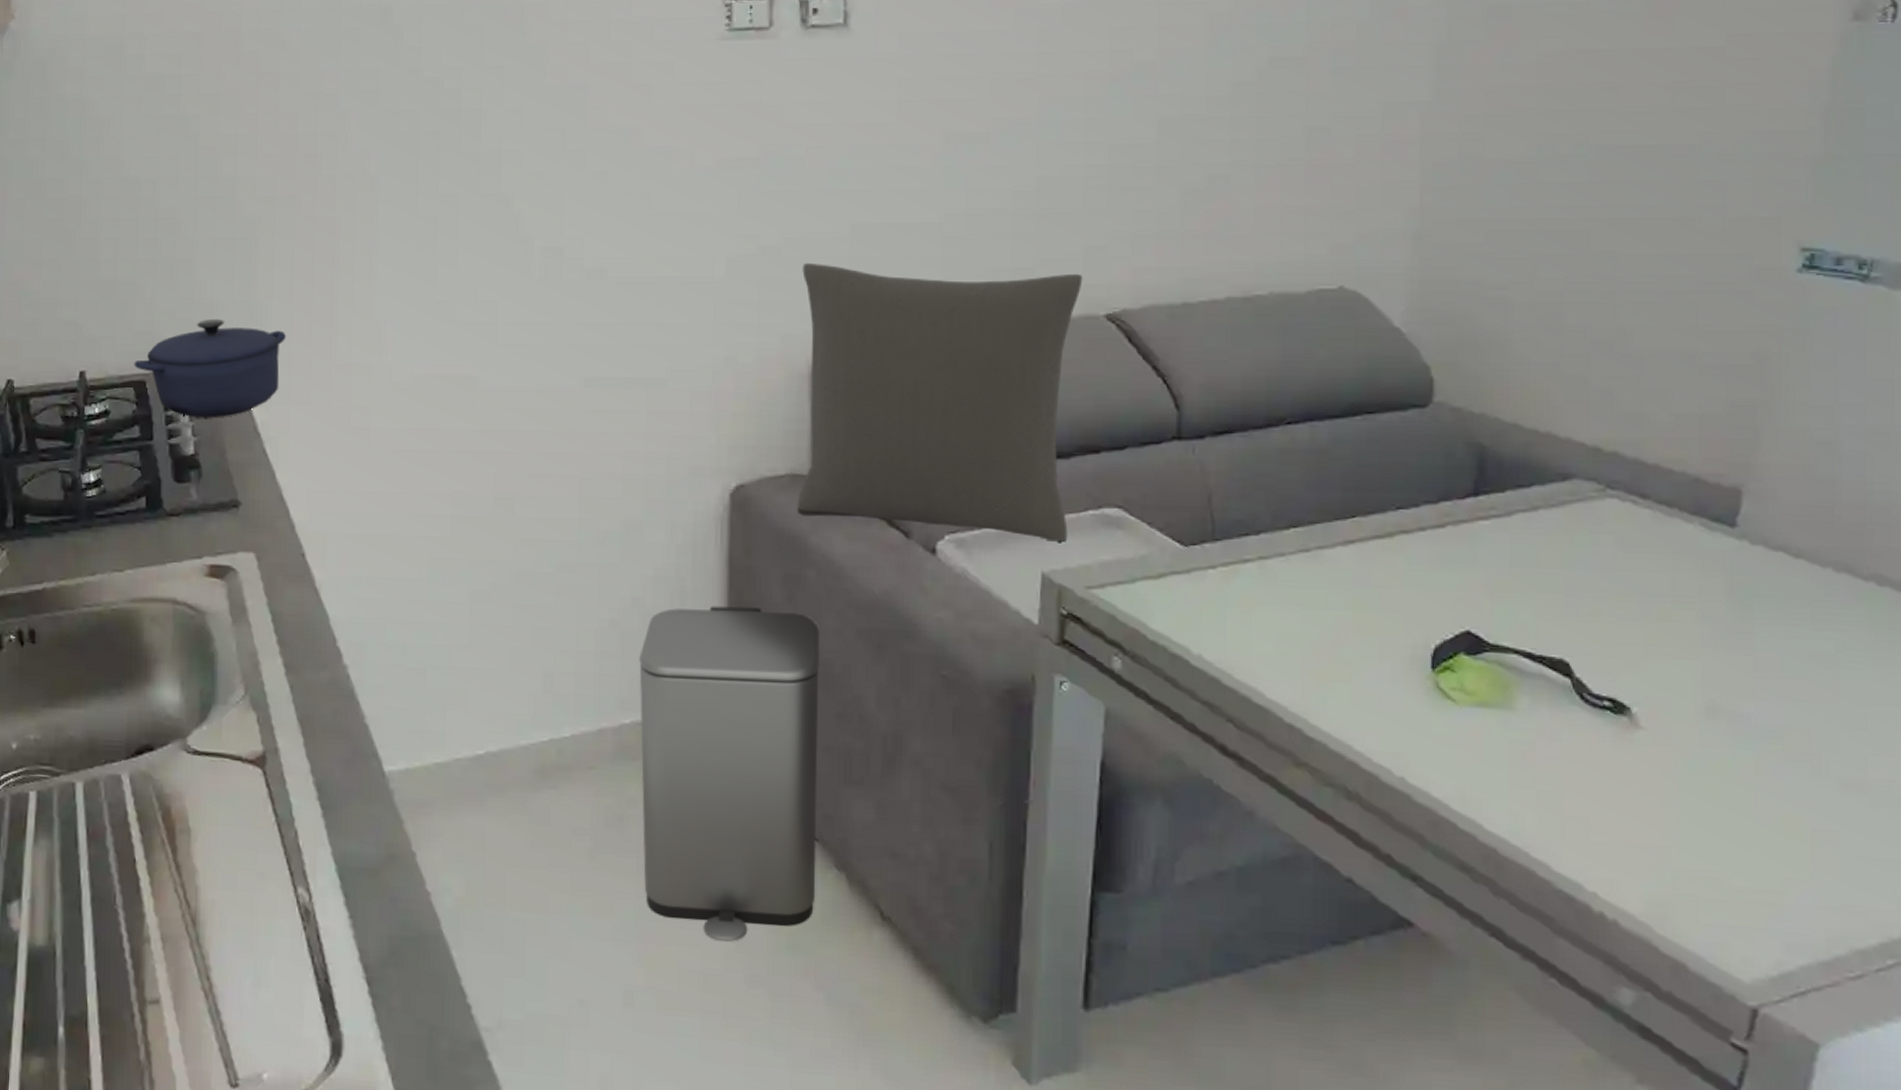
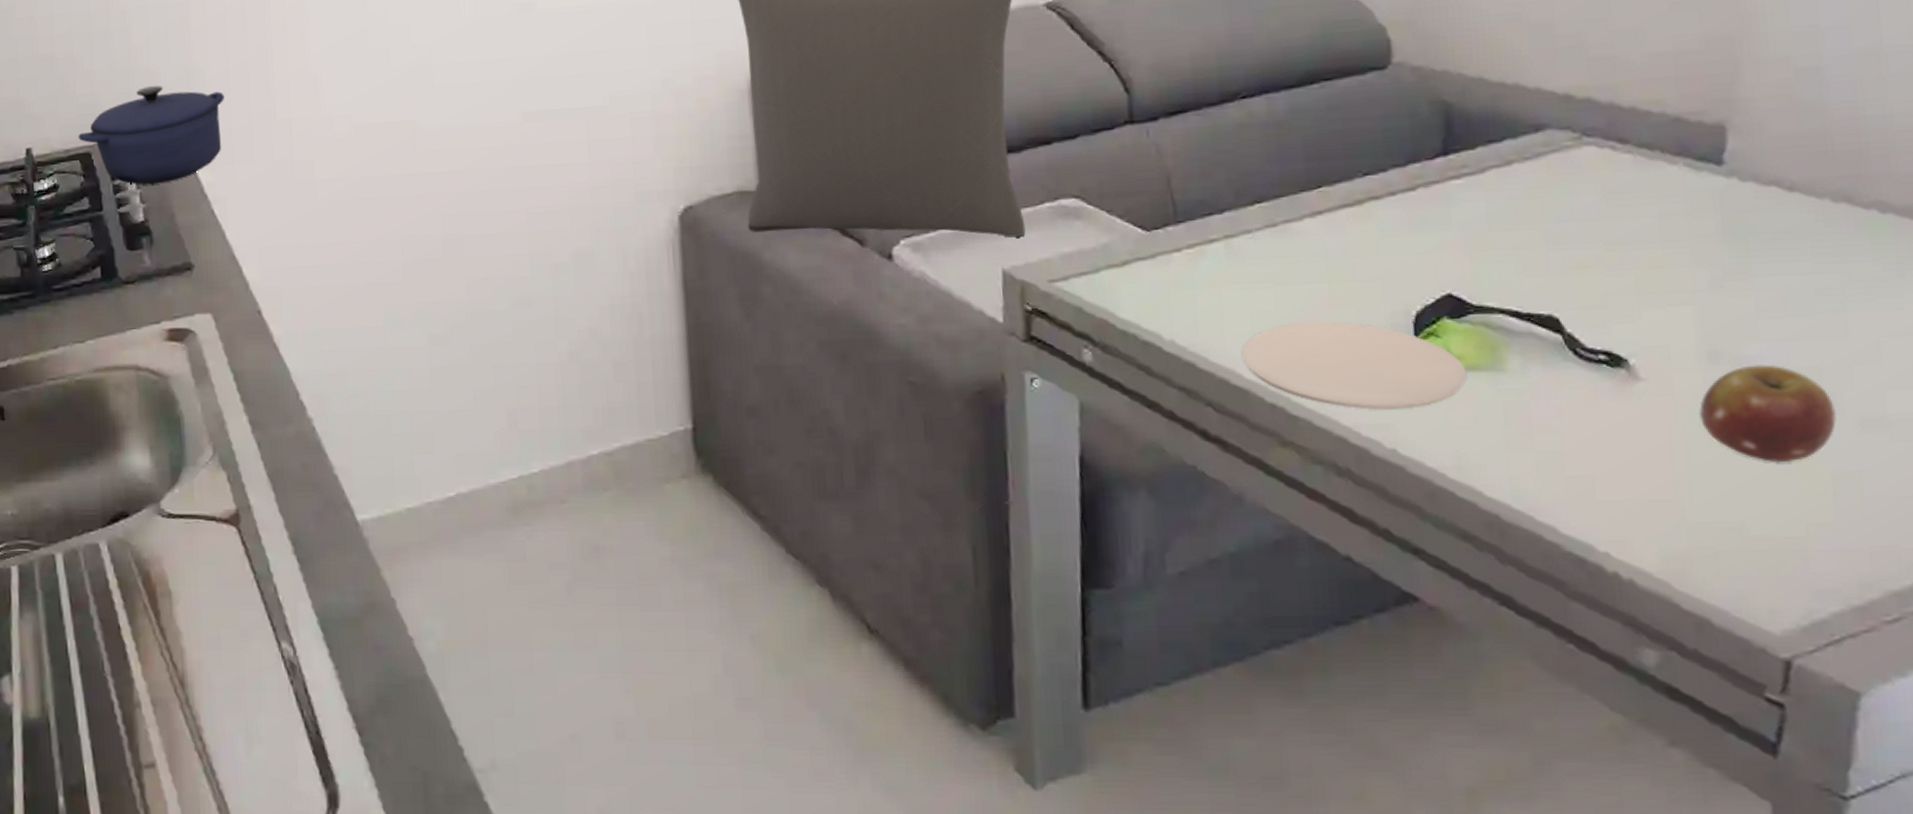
pedal bin: present [639,606,820,942] -> none [601,328,800,666]
plate: none [1265,647,1478,739] -> present [1241,321,1467,410]
fruit: none [1692,722,1821,819] -> present [1698,364,1837,463]

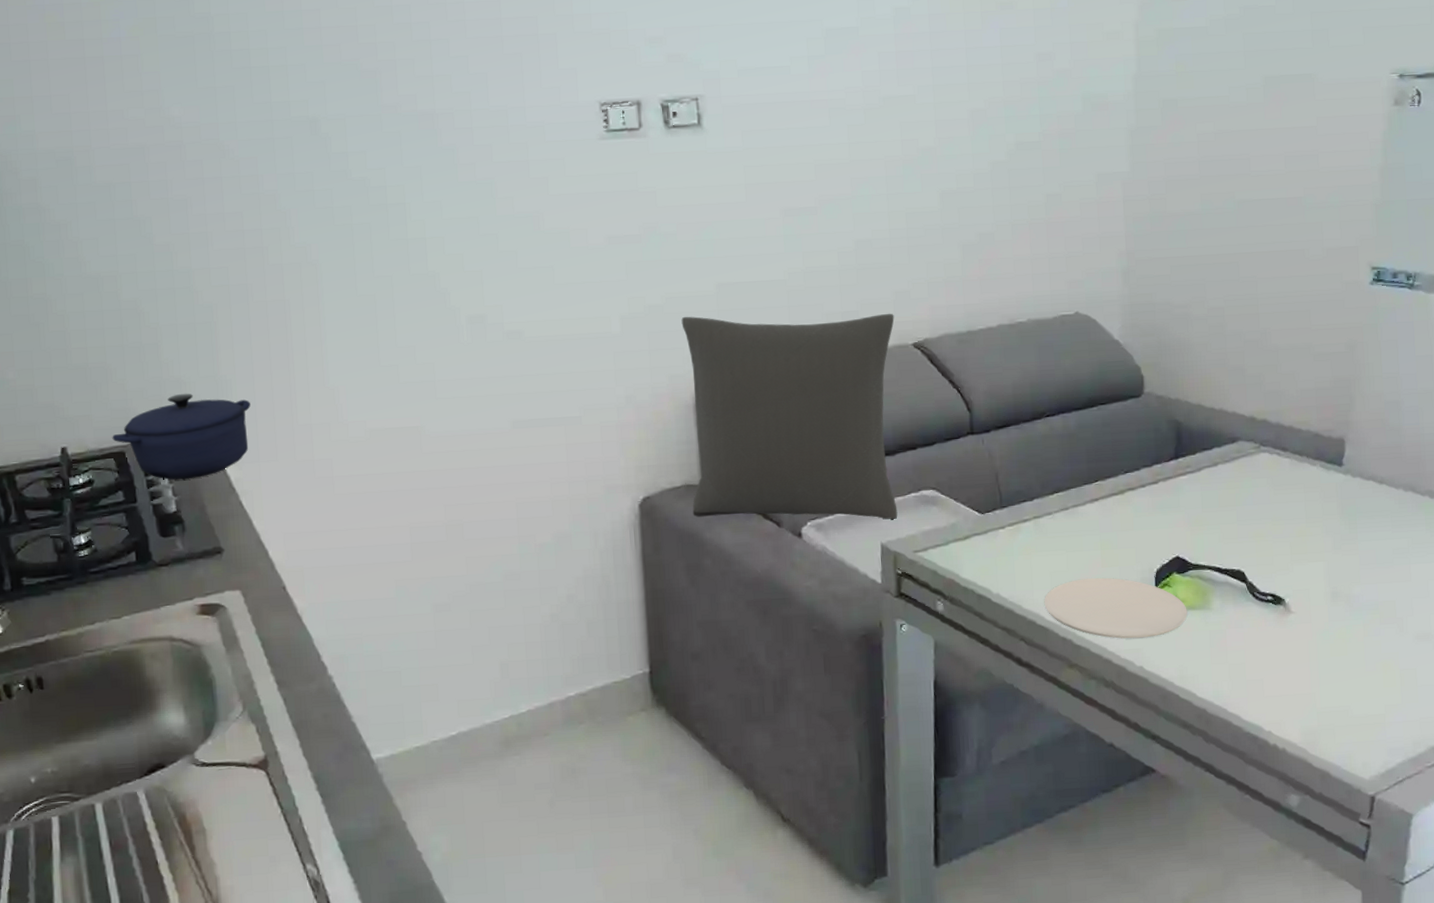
fruit: present [1698,364,1837,463] -> none [1325,600,1404,666]

